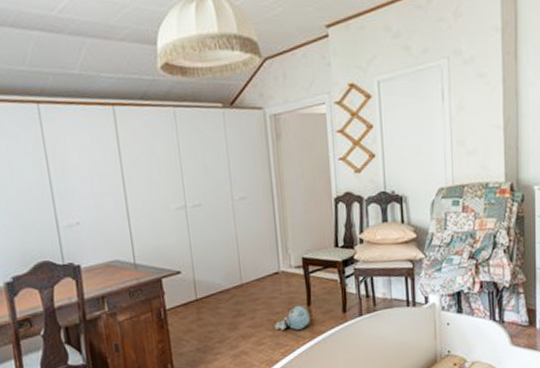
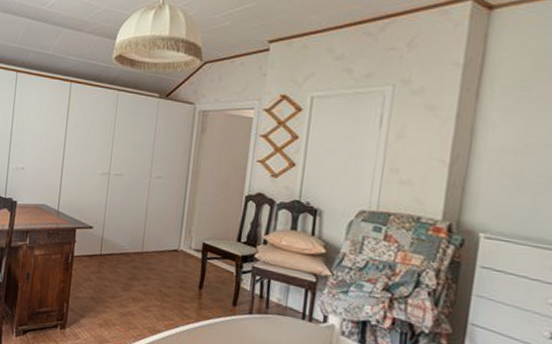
plush toy: present [274,305,310,331] -> none [163,285,199,309]

